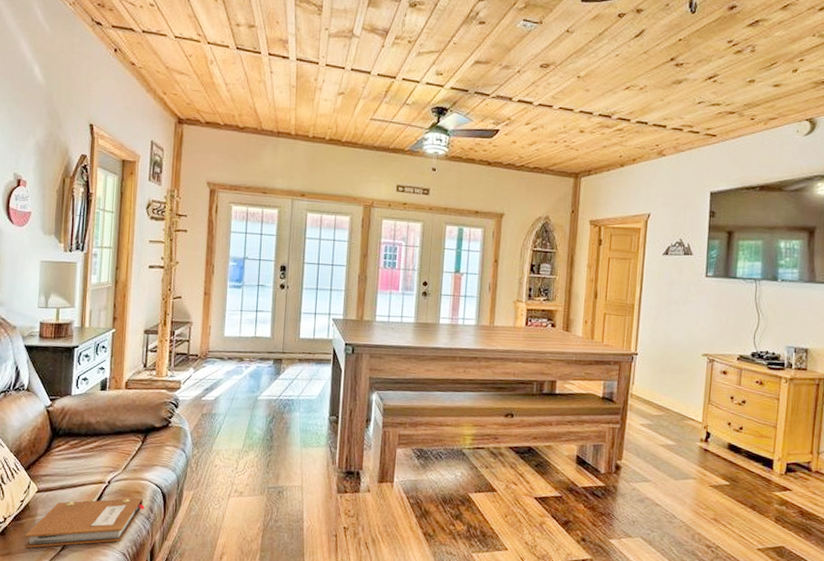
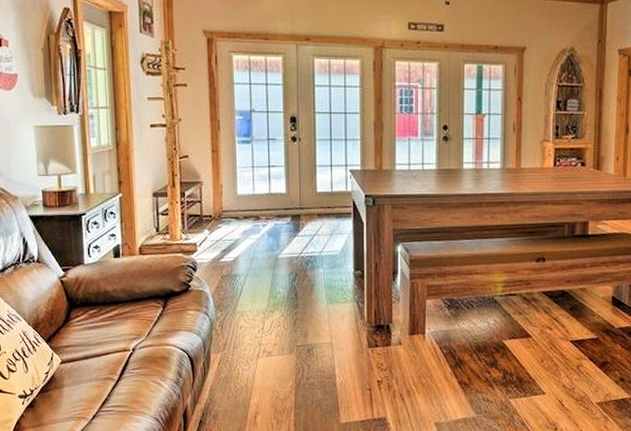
notebook: present [24,498,145,549] -> none [53,363,173,419]

